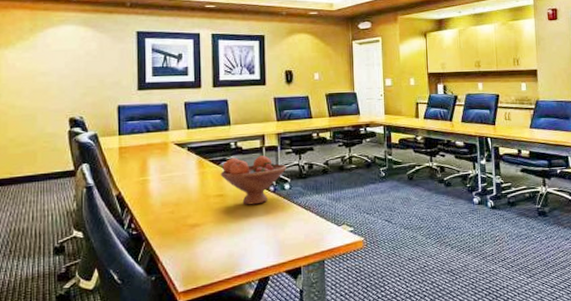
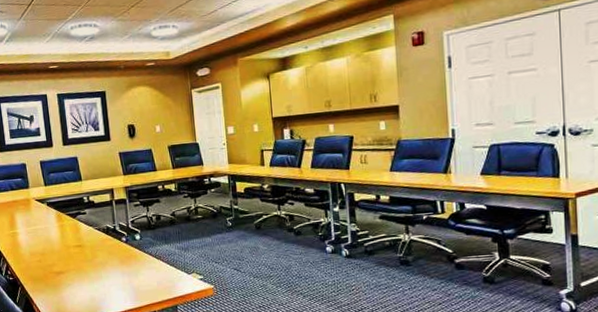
fruit bowl: present [220,155,287,205] -> none [77,208,137,255]

